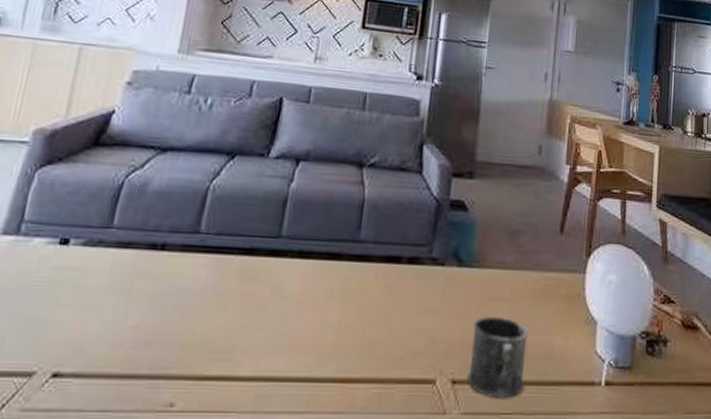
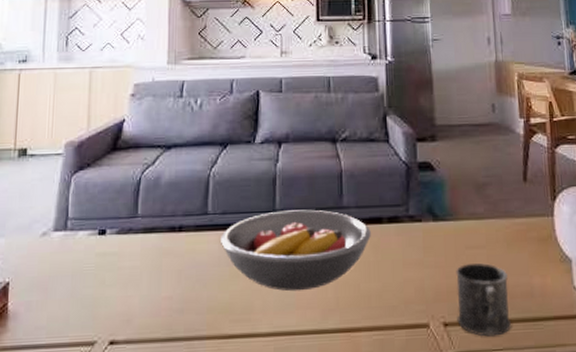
fruit bowl: none [210,238,387,332] -> present [221,209,371,292]

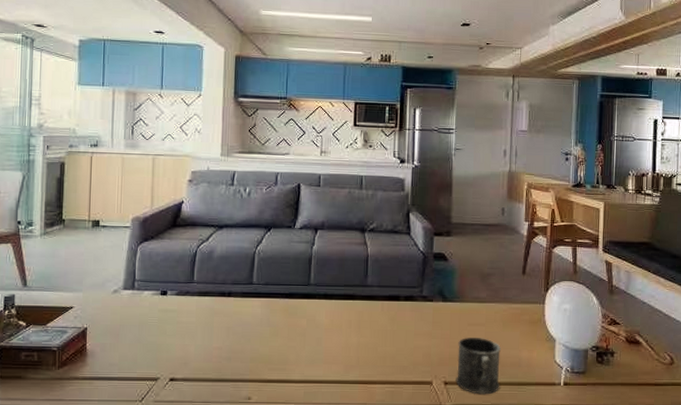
fruit bowl: present [221,209,371,292] -> none [263,285,389,350]

